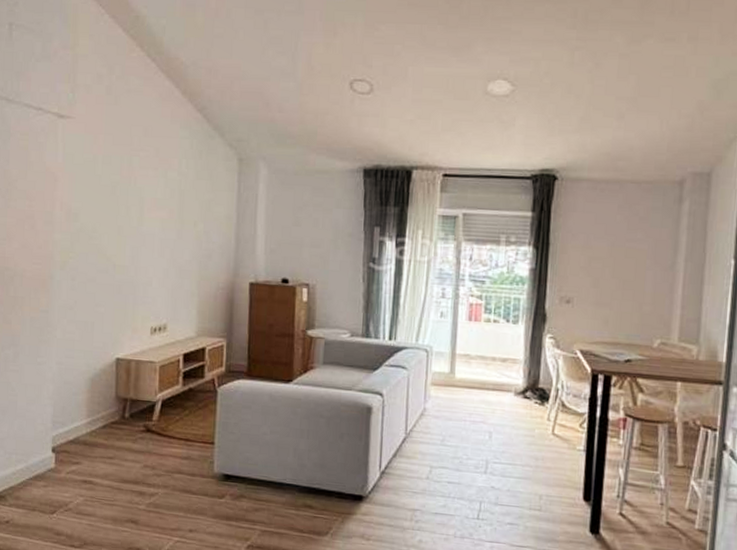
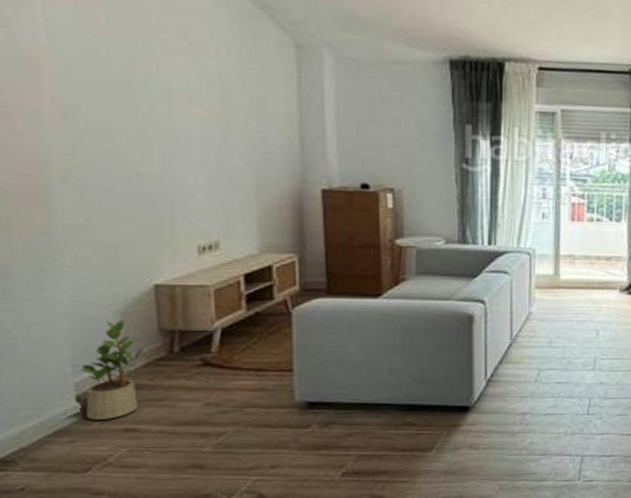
potted plant: none [57,386,104,471] -> present [80,319,144,420]

